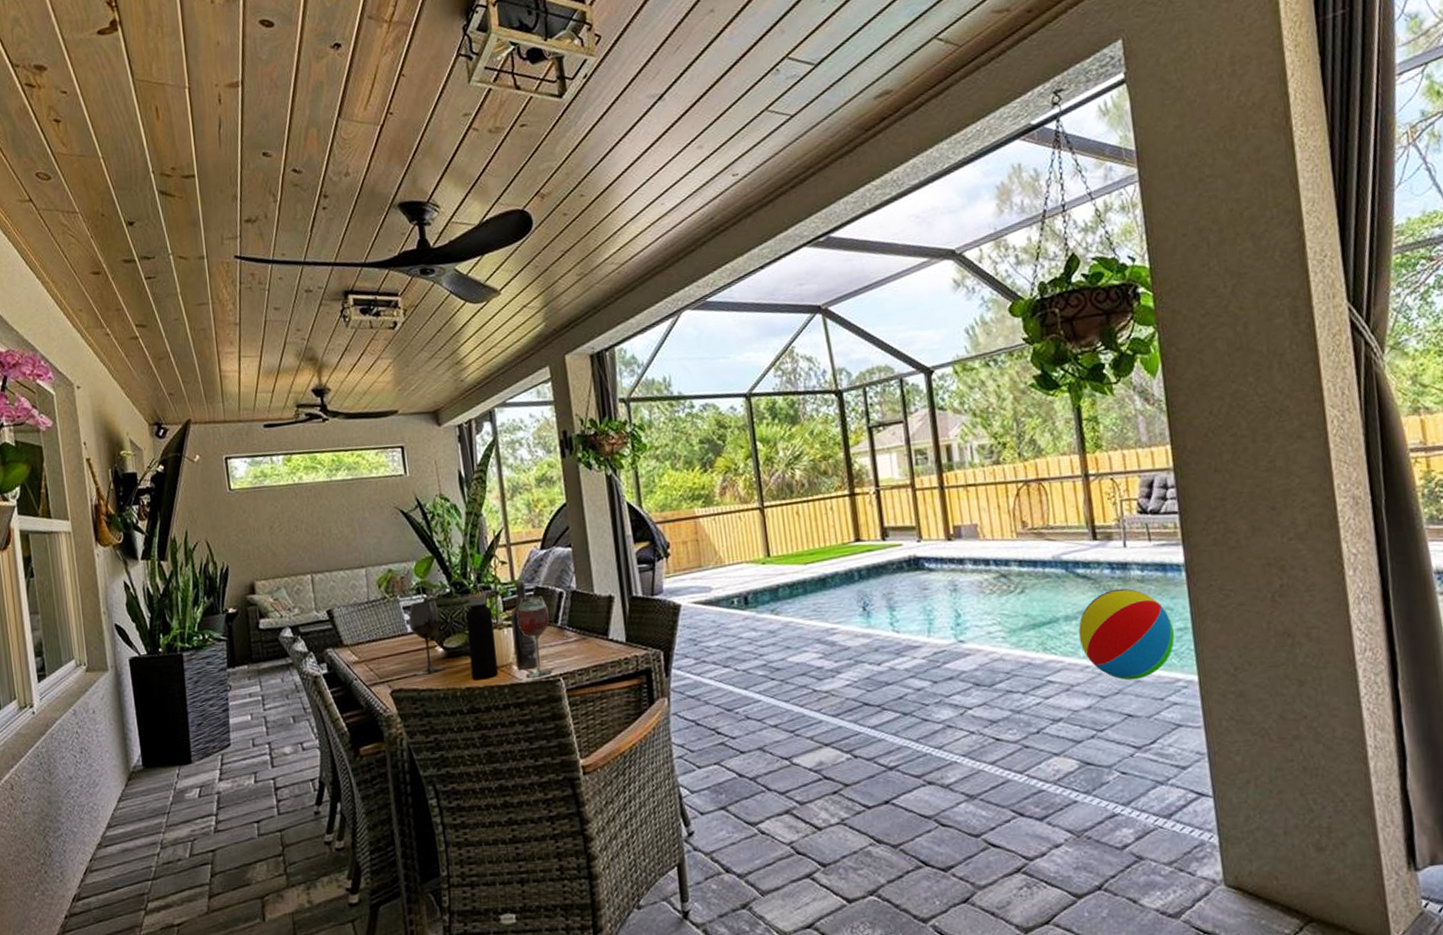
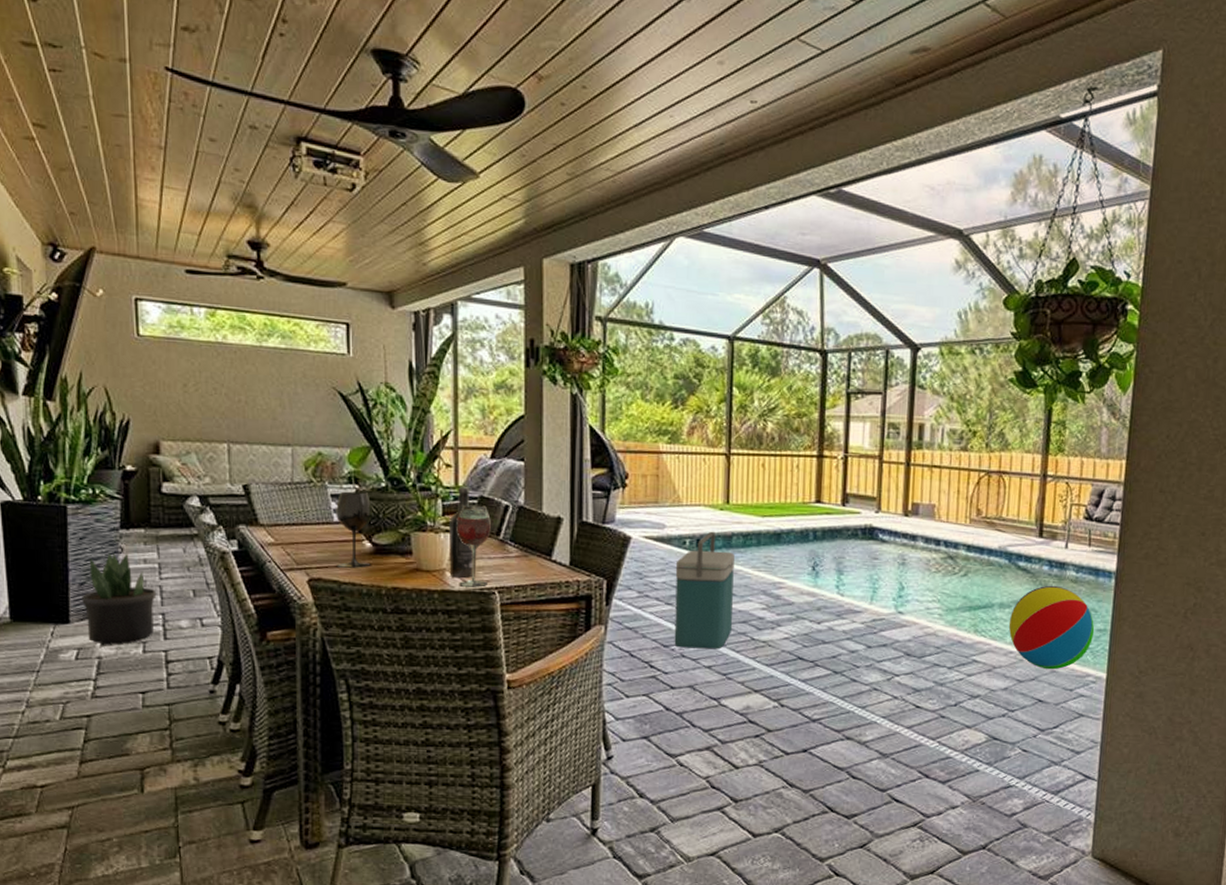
planter: none [200,691,262,779] -> present [82,553,155,644]
water bottle: present [465,586,498,681] -> none [400,485,430,582]
cooler: none [727,586,793,710] -> present [674,531,735,649]

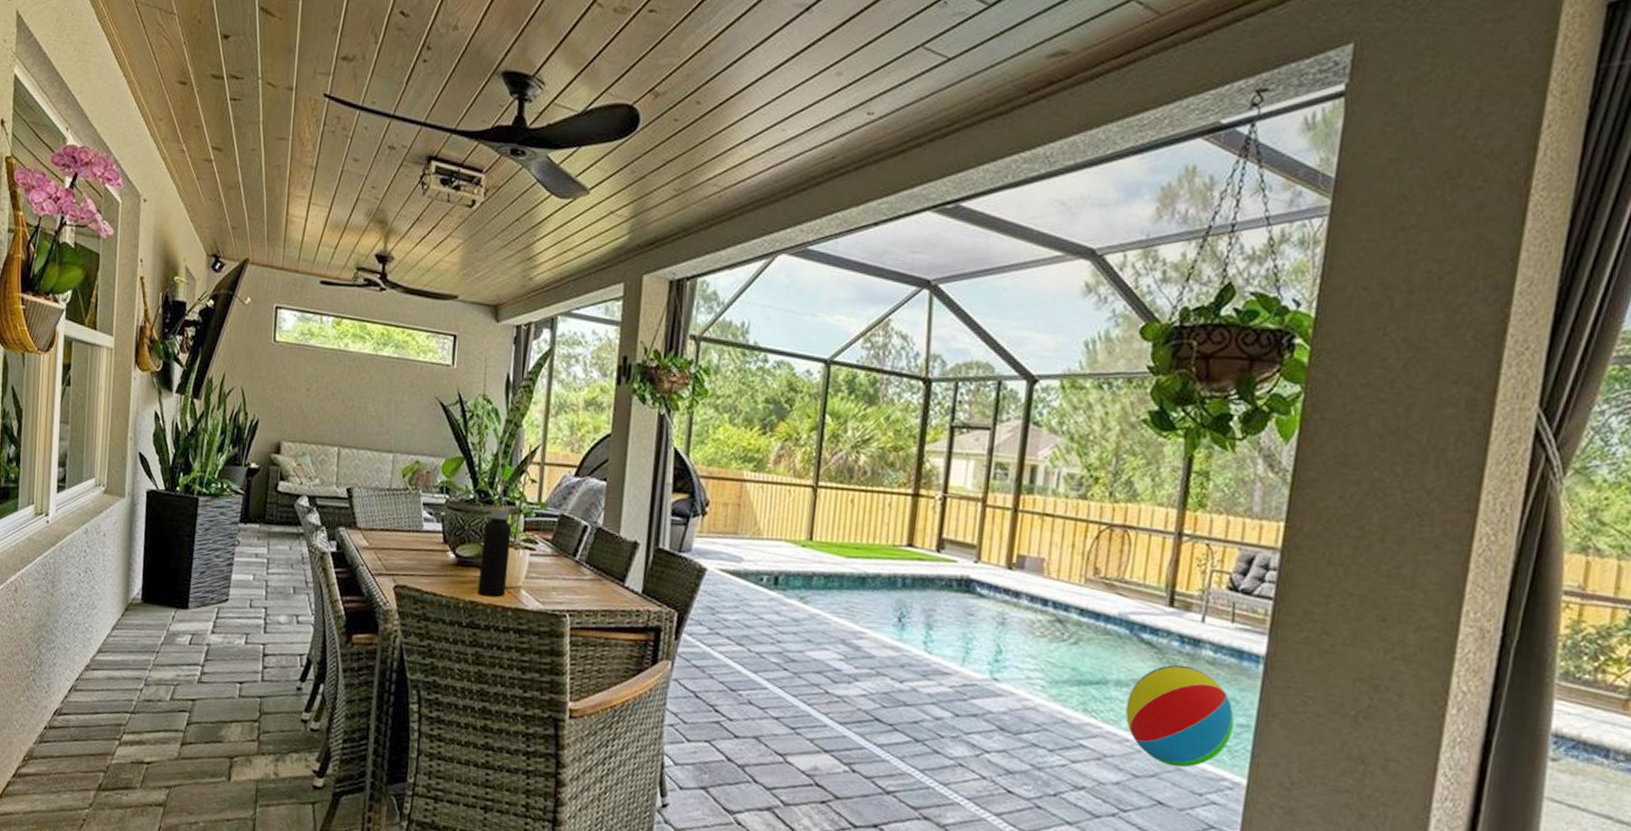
planter: present [82,553,155,644] -> none [200,545,262,633]
wineglass: present [336,491,372,568] -> none [421,500,459,579]
water bottle: none [400,485,430,582] -> present [477,499,512,597]
wine bottle: present [448,487,477,578] -> none [524,503,553,598]
wineglass: present [456,504,491,587] -> none [532,522,569,609]
cooler: present [674,531,735,649] -> none [742,569,814,699]

